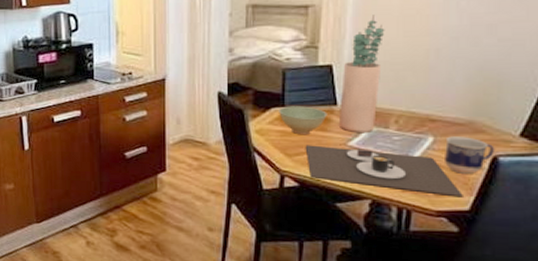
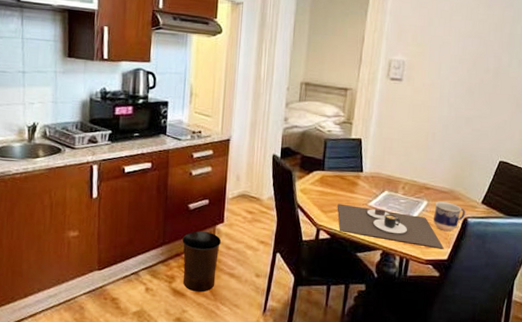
waste bin: none [121,181,165,247] -> present [182,231,222,292]
bowl: present [279,106,327,135] -> none [319,170,355,196]
vase: present [340,15,385,134] -> none [363,101,400,196]

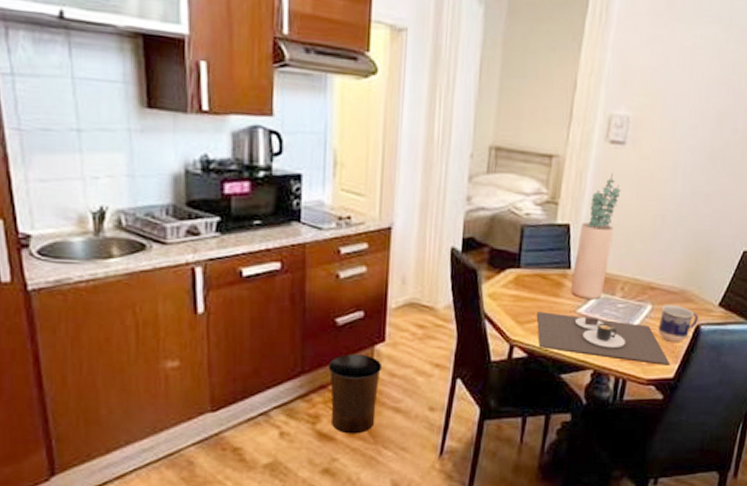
vase: none [363,101,400,196] -> present [571,173,621,300]

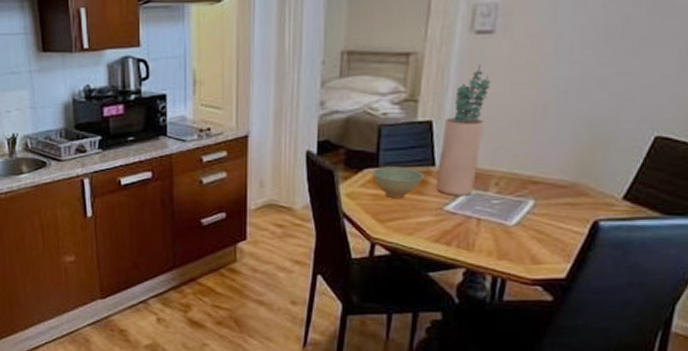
waste bin: present [328,353,383,434] -> none [196,250,245,323]
bowl: none [513,267,561,301] -> present [372,167,424,199]
place setting: present [536,311,670,366] -> none [399,209,560,265]
cup: present [657,305,699,342] -> none [543,200,596,240]

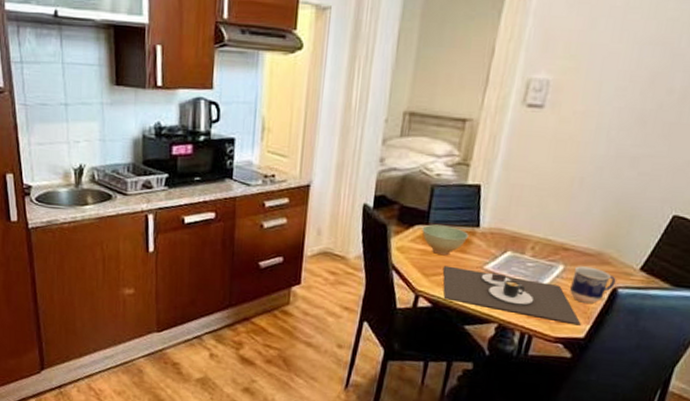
place setting: none [399,209,560,265] -> present [443,265,581,326]
vase: present [436,64,491,197] -> none [479,136,537,258]
cup: none [543,200,596,240] -> present [569,266,616,303]

